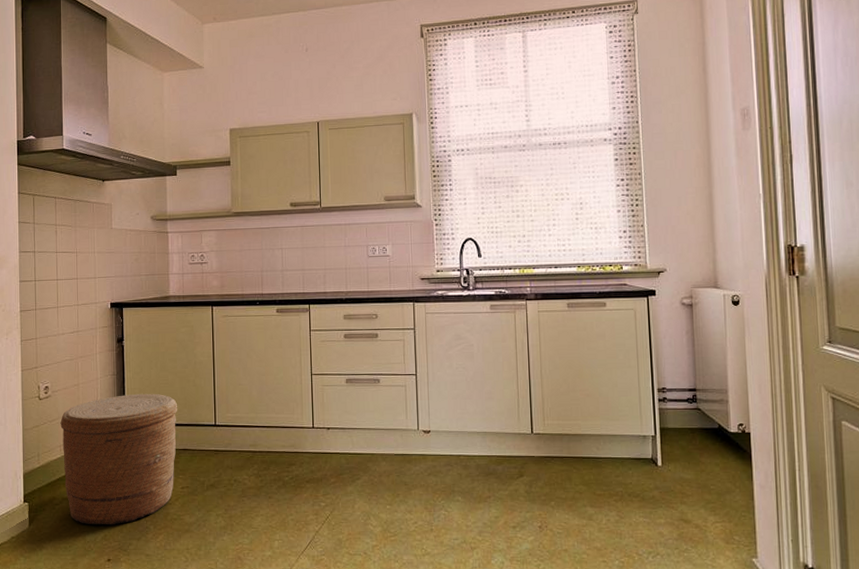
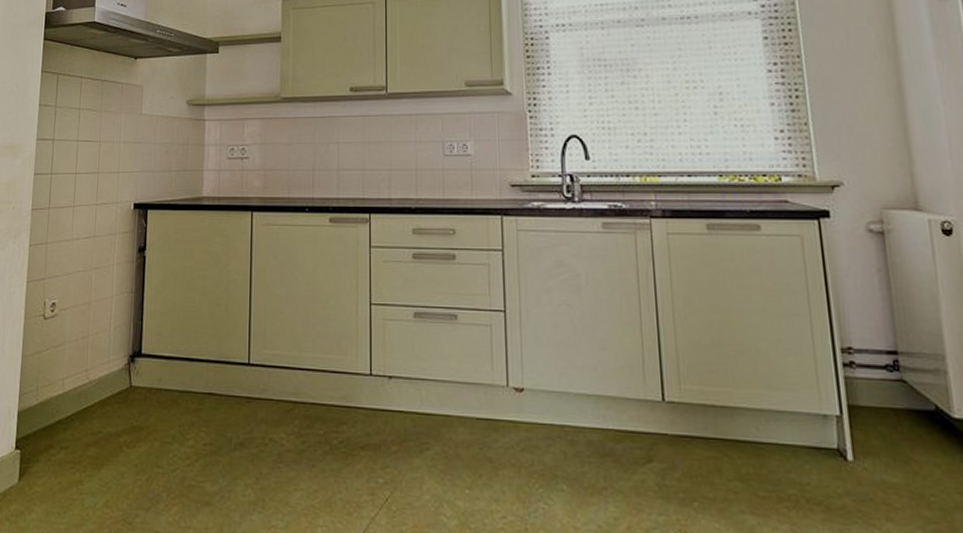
basket: present [60,393,178,525] -> none [64,317,205,488]

